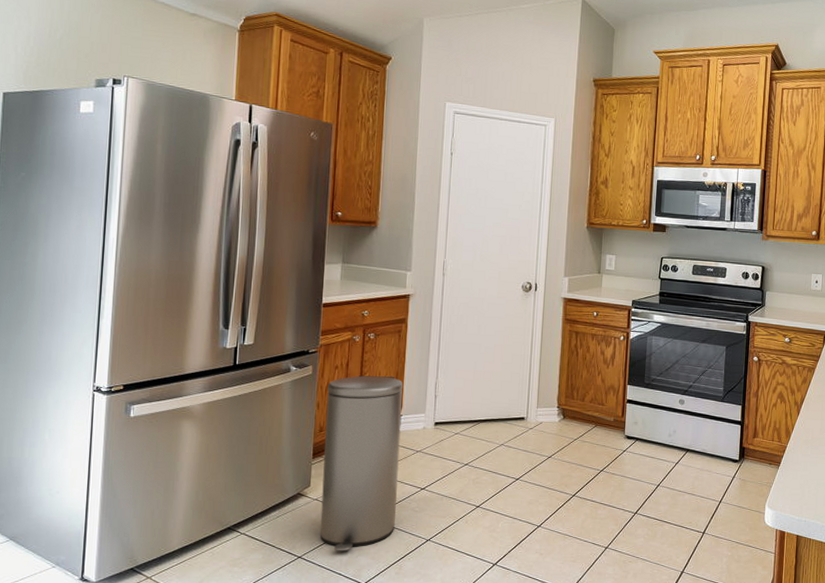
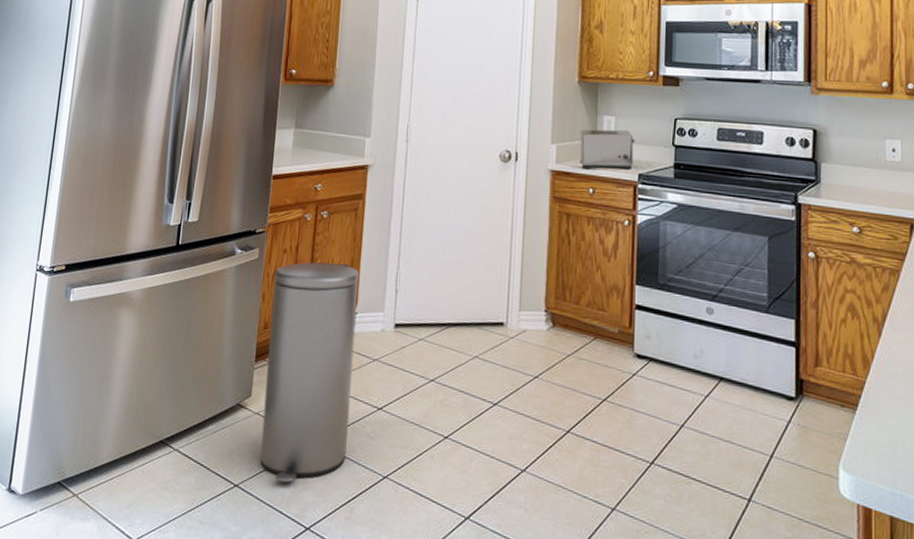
toaster: none [586,265,630,298] -> present [579,129,635,170]

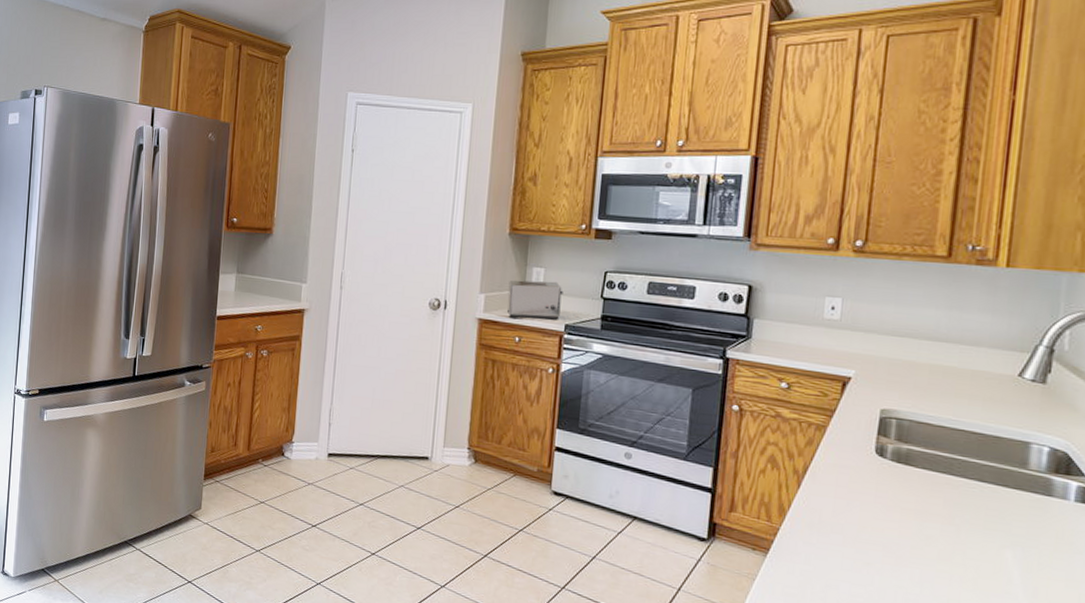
pedal bin: present [259,262,360,483] -> none [209,395,296,583]

